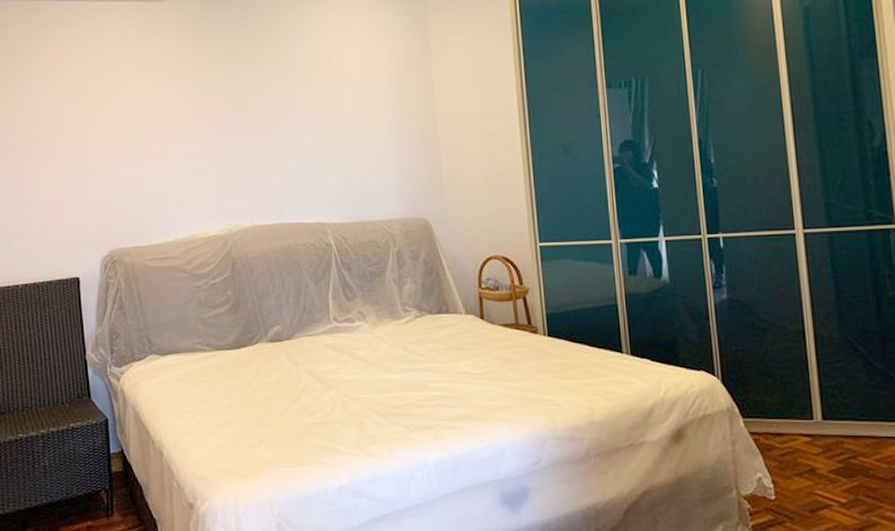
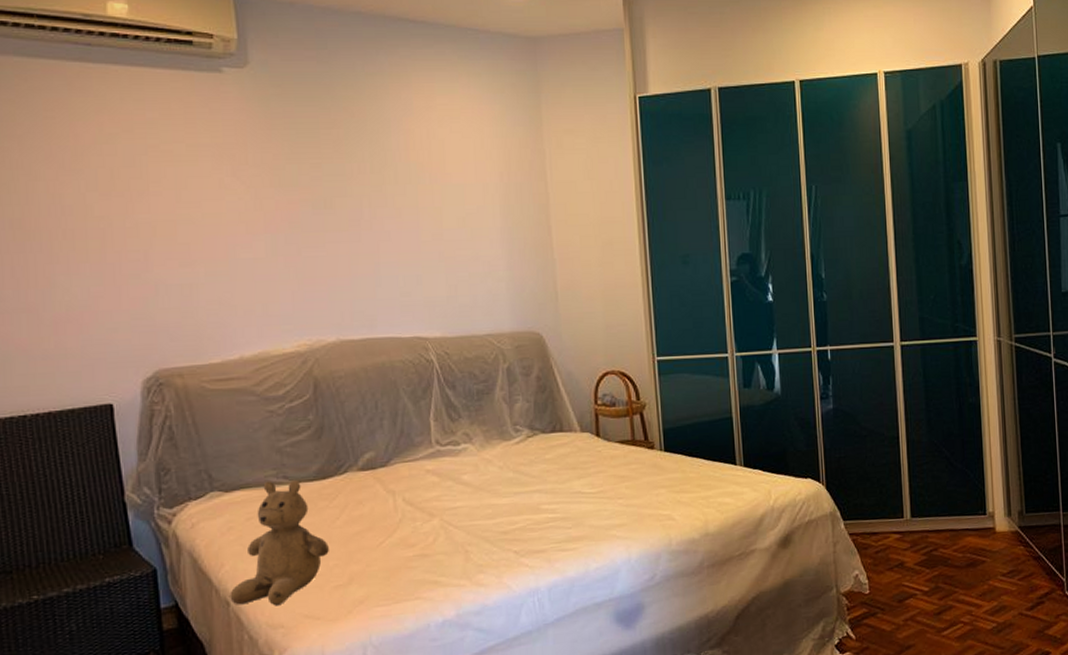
teddy bear: none [163,348,243,458] -> present [230,480,329,605]

